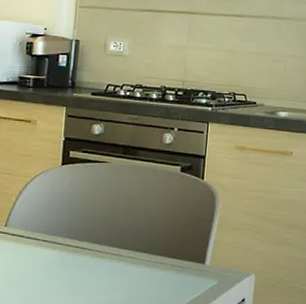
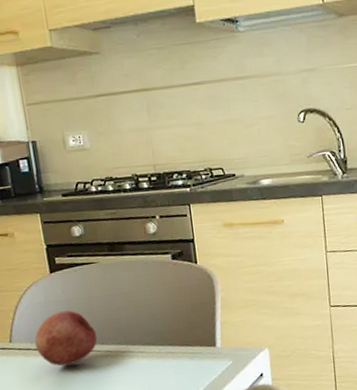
fruit: none [29,203,92,259] -> present [34,309,98,366]

